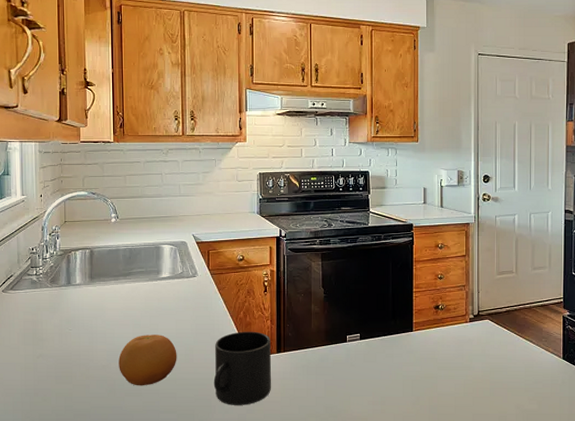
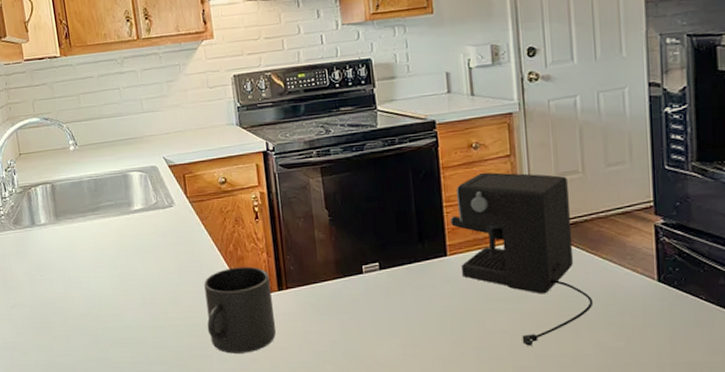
fruit: present [119,335,177,386] -> none [97,276,163,335]
coffee maker: none [418,267,517,407] -> present [450,172,594,347]

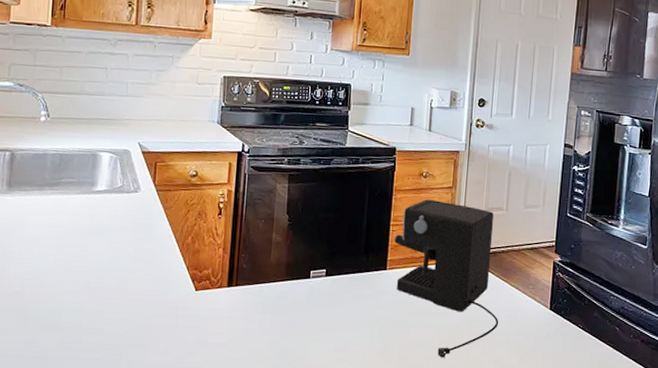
mug: present [204,266,276,354] -> none [149,259,221,346]

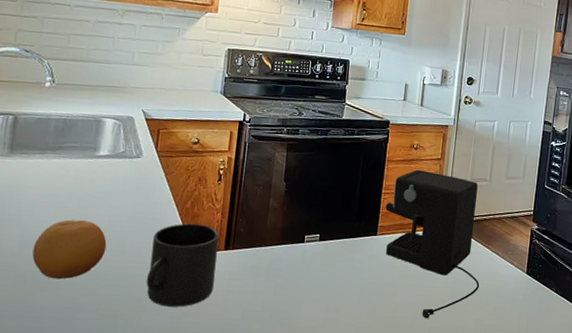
fruit: none [35,257,108,318] -> present [32,220,107,280]
mug: none [149,259,221,346] -> present [146,223,219,307]

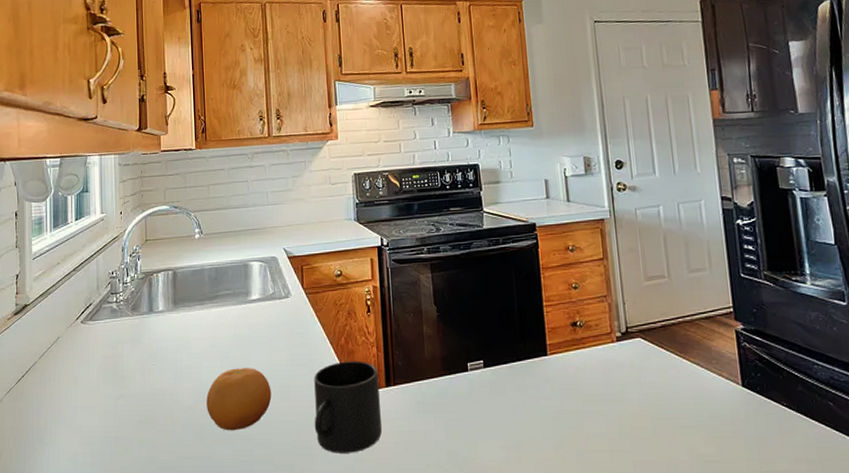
coffee maker: present [385,169,480,320] -> none [550,274,685,452]

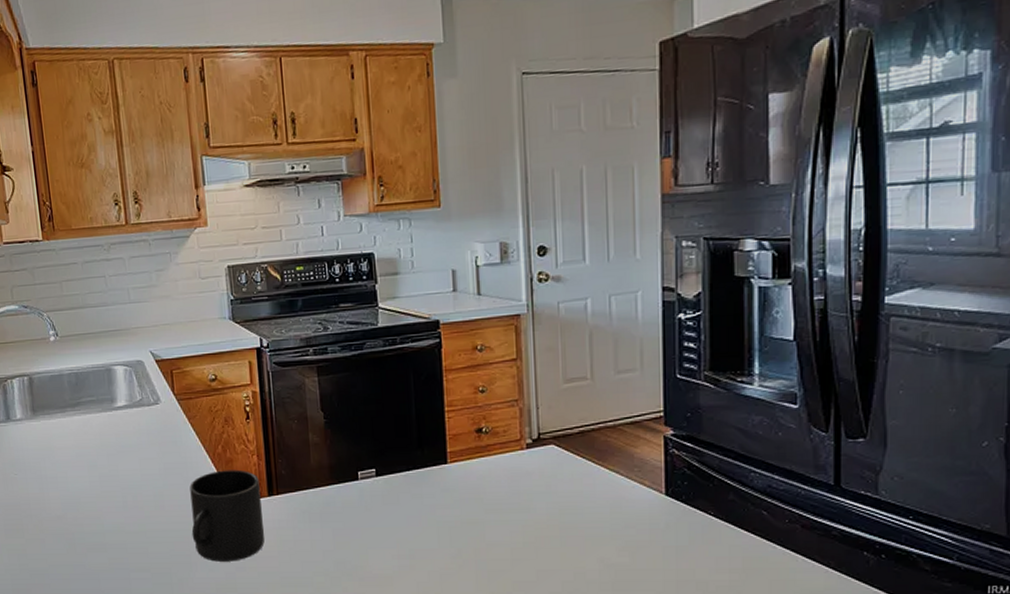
fruit: present [206,368,272,431] -> none [75,477,145,540]

